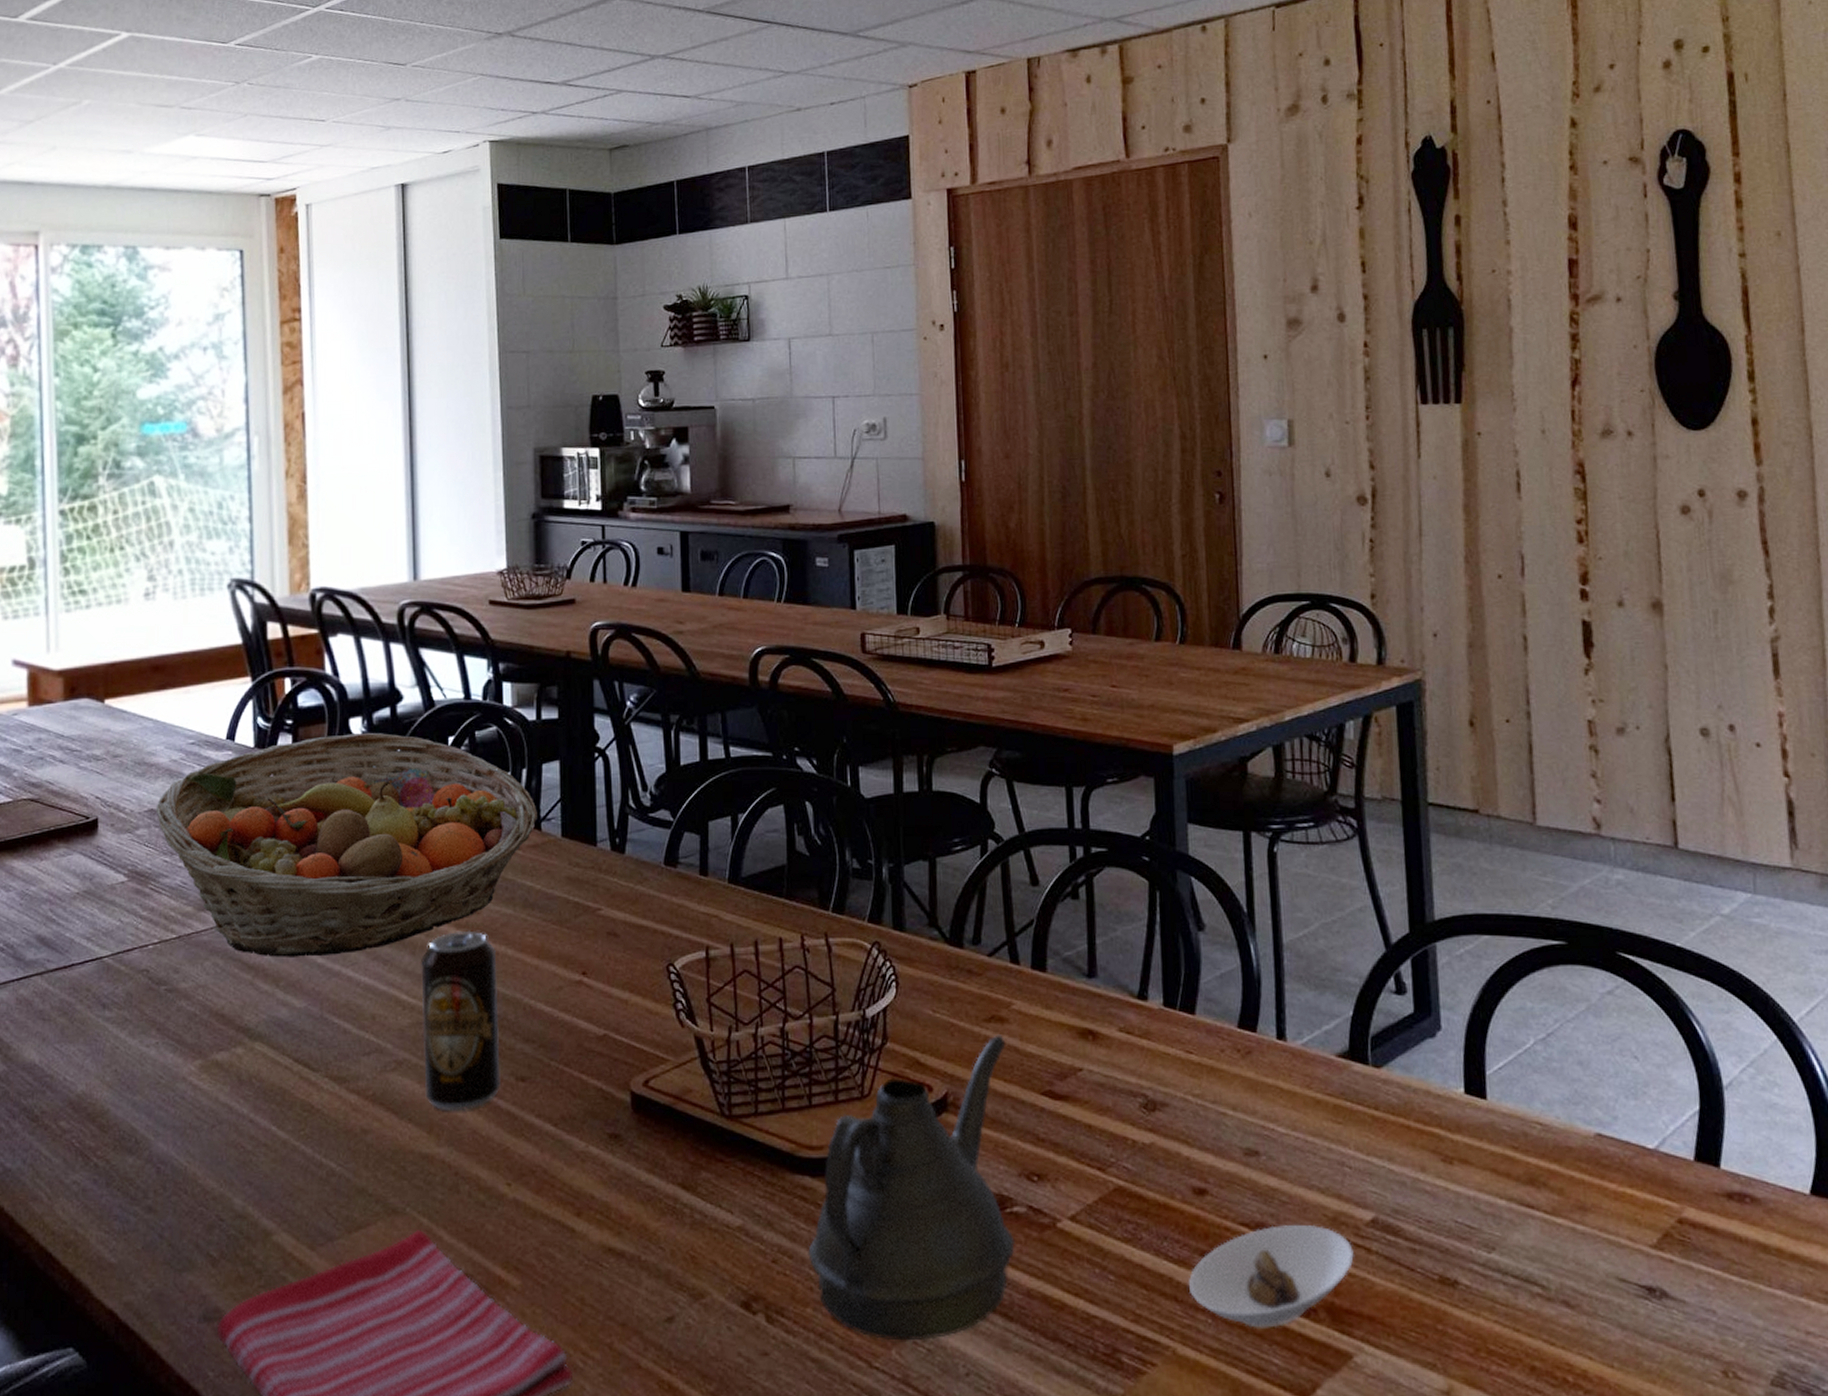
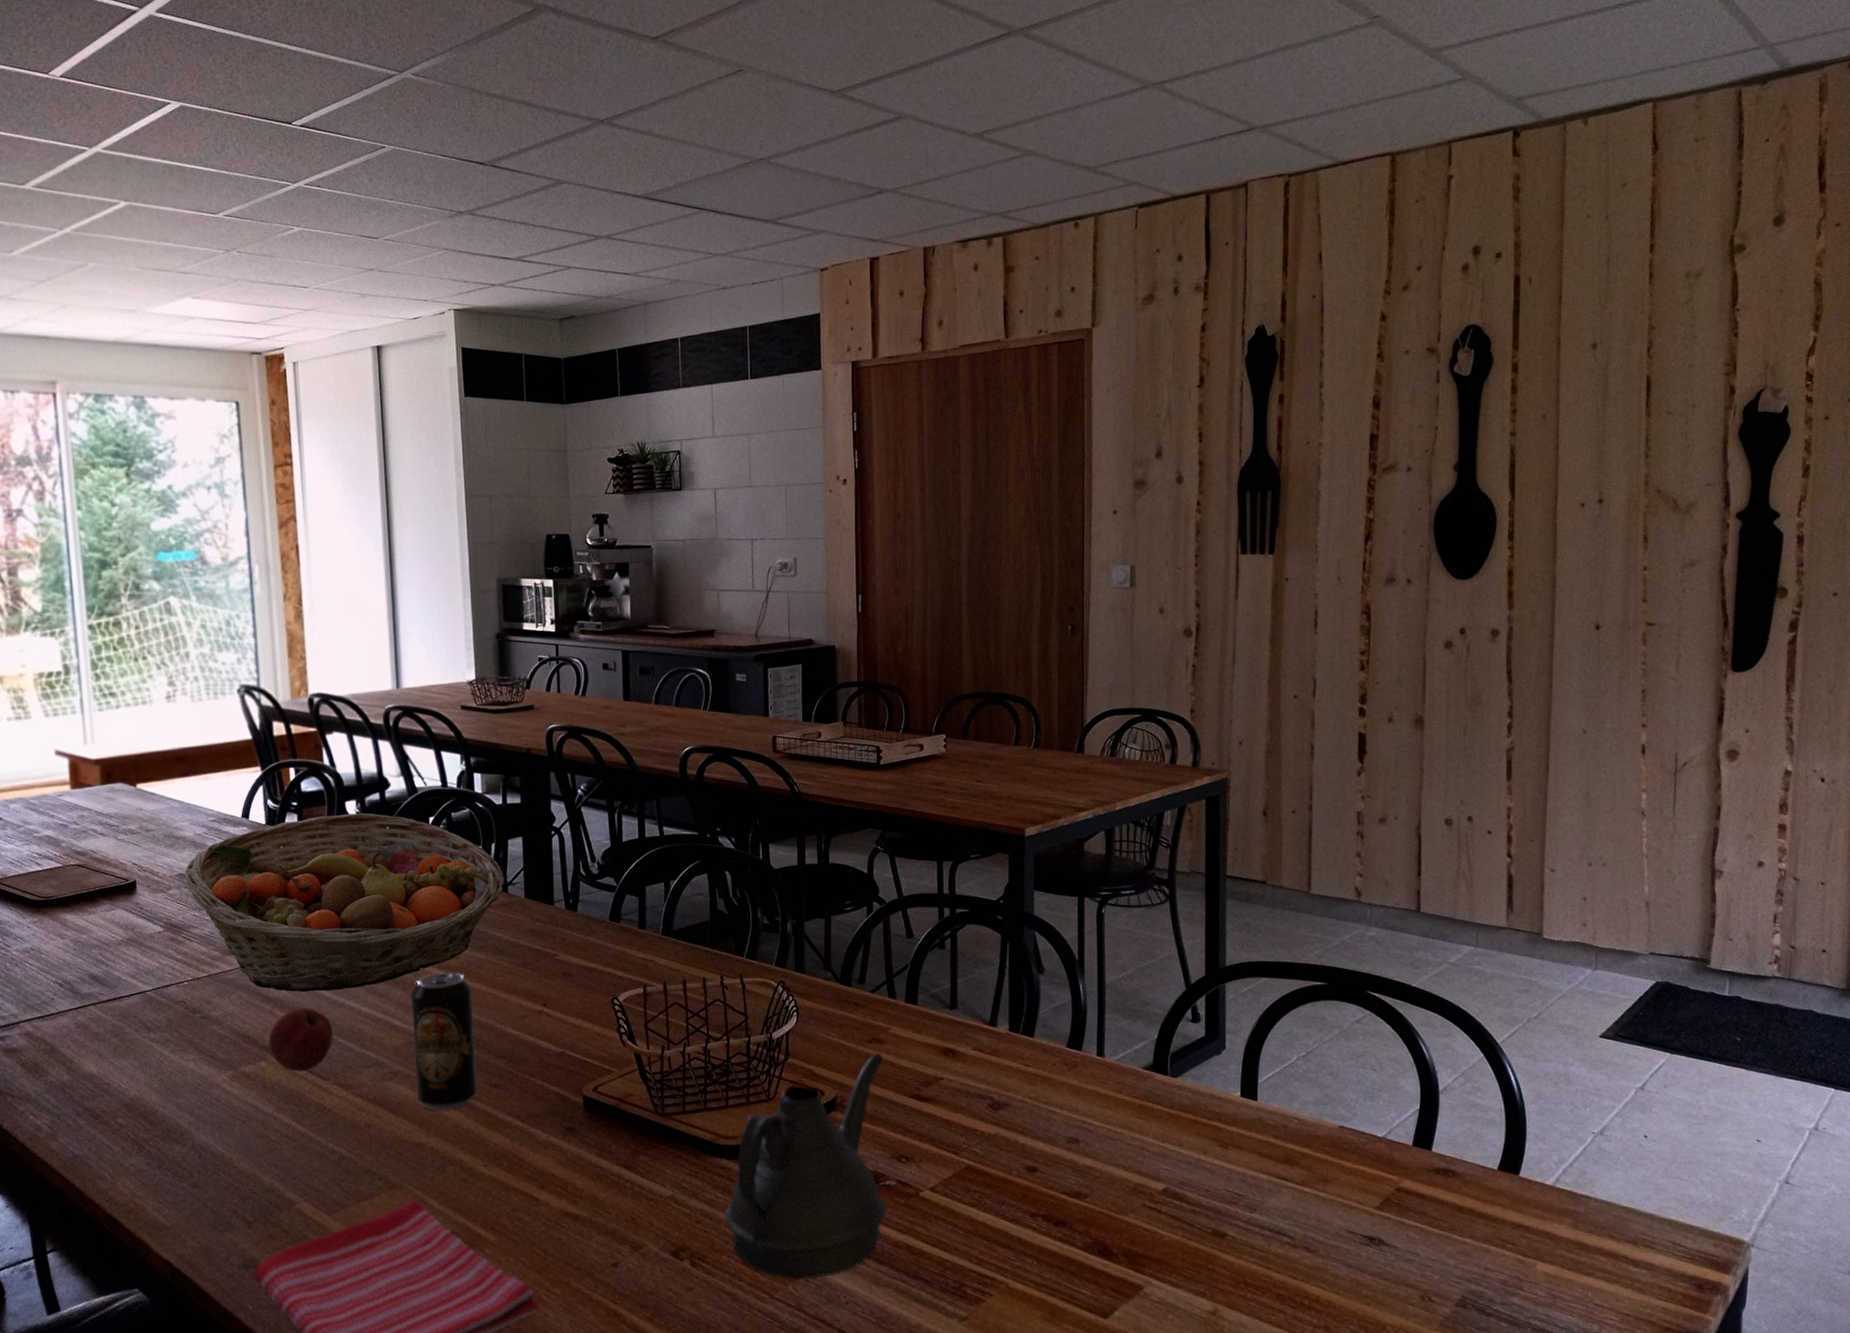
apple: none [248,978,325,1060] -> present [269,1008,333,1072]
saucer: present [1188,1225,1354,1328] -> none [1019,1194,1148,1268]

